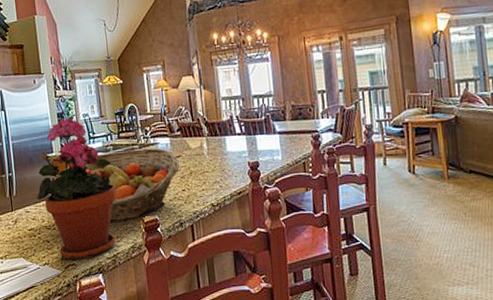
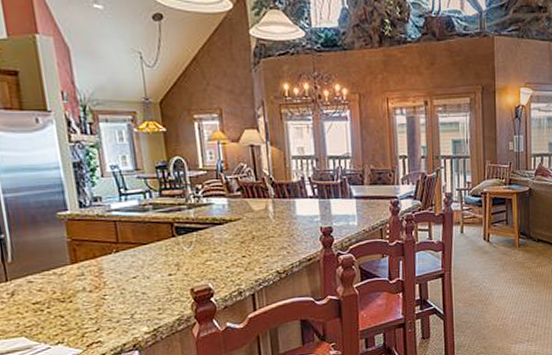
potted plant: present [37,118,117,261] -> none [44,169,158,337]
fruit basket: present [49,147,180,221] -> none [62,209,239,292]

